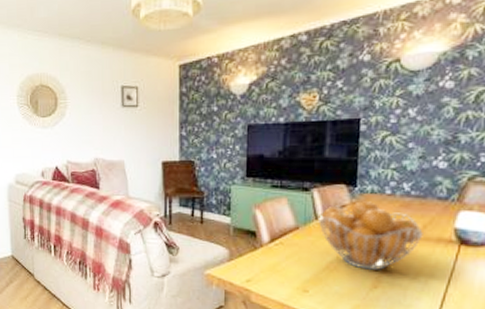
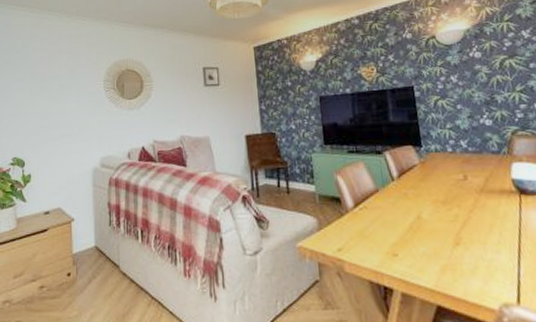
fruit basket: present [318,201,423,271] -> none [394,160,487,228]

